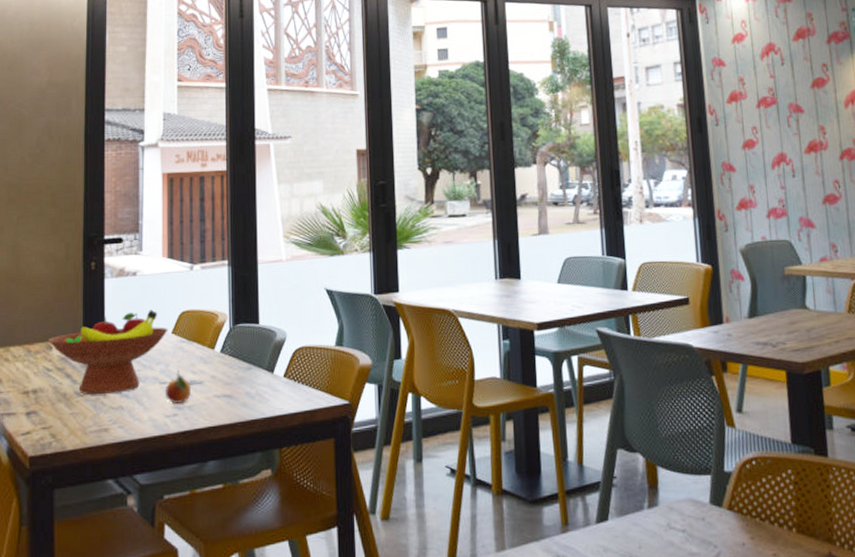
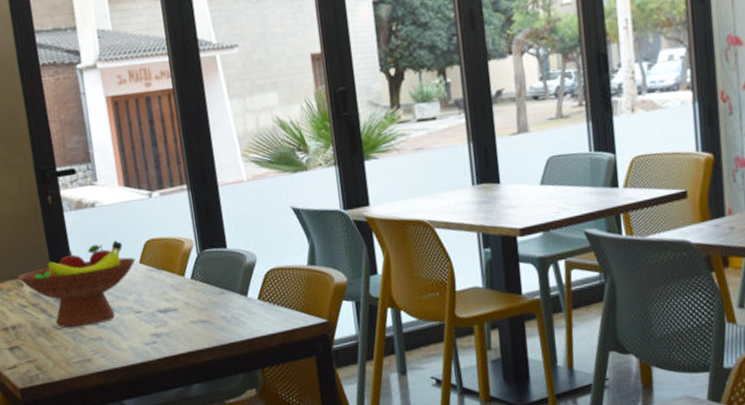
fruit: present [165,369,191,404] -> none [141,298,167,332]

